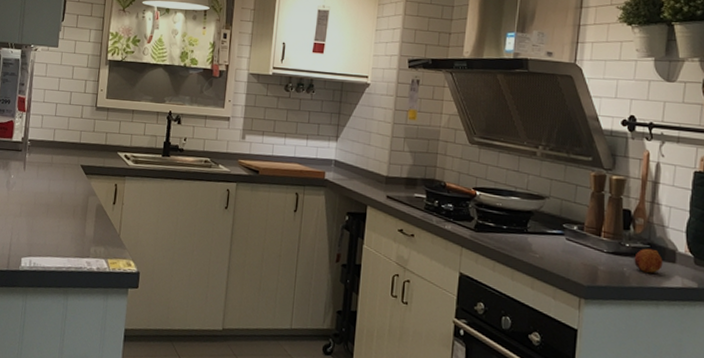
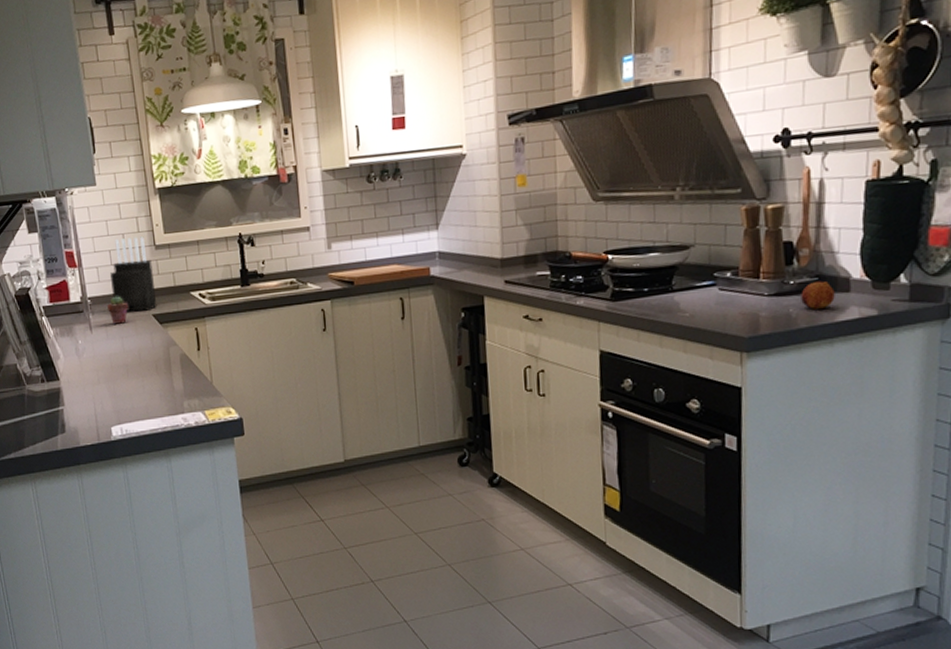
potted succulent: none [43,143,63,168] -> present [107,296,129,324]
knife block: none [50,95,90,161] -> present [110,236,157,312]

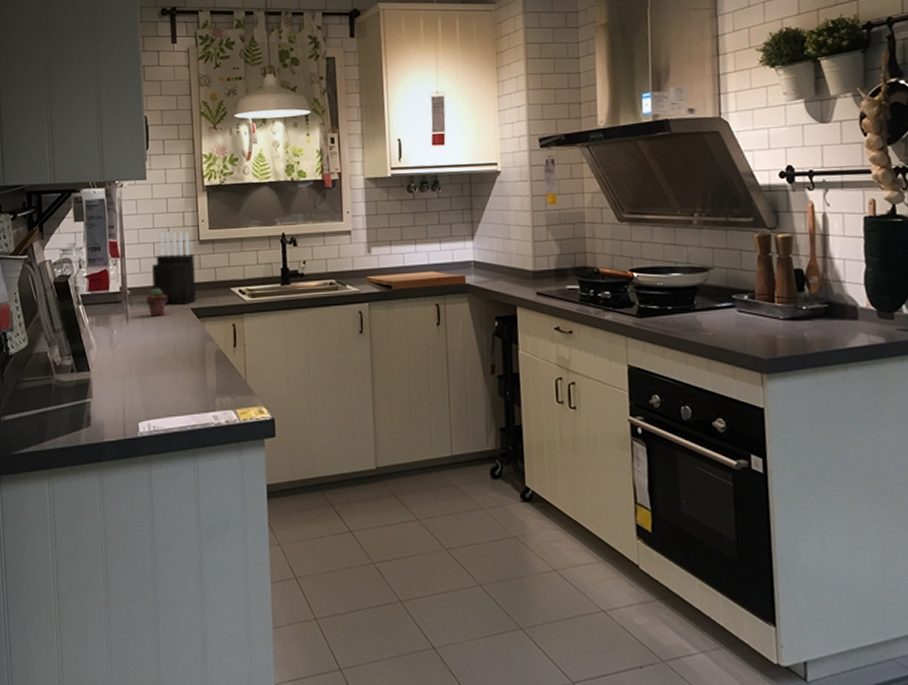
fruit: present [801,281,835,309] -> none [813,308,845,335]

